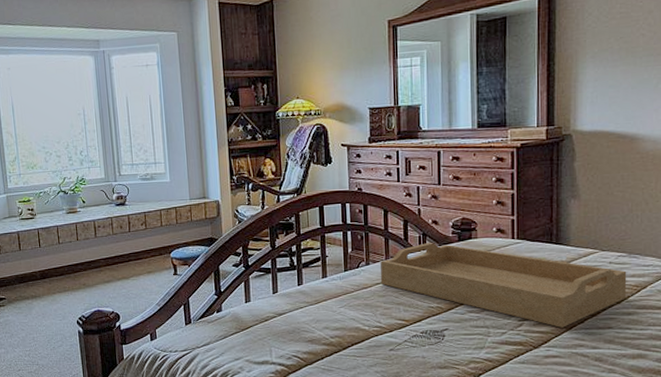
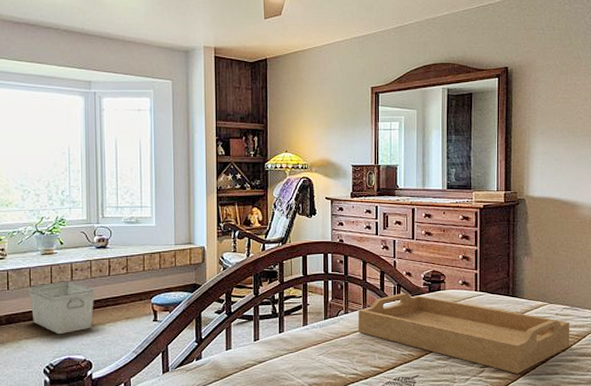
storage bin: none [58,238,118,289] -> present [28,281,95,335]

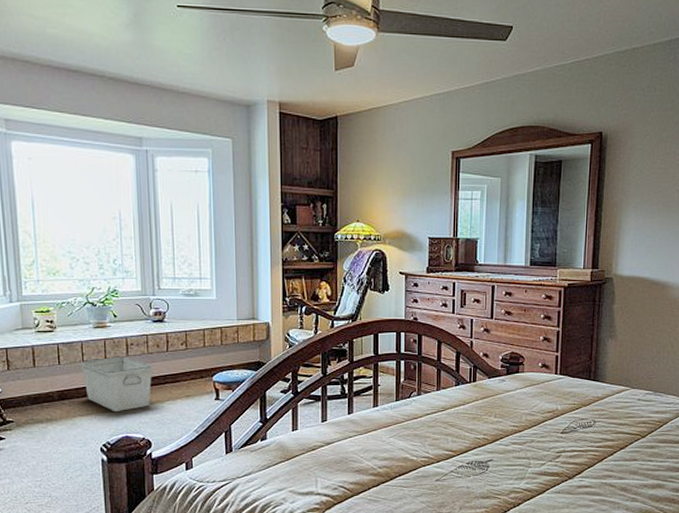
serving tray: present [358,293,570,374] -> none [430,375,652,459]

